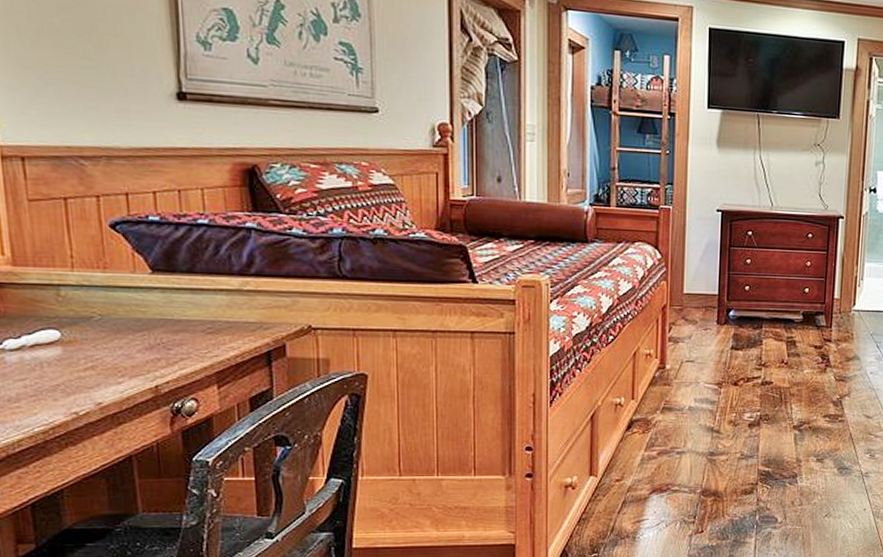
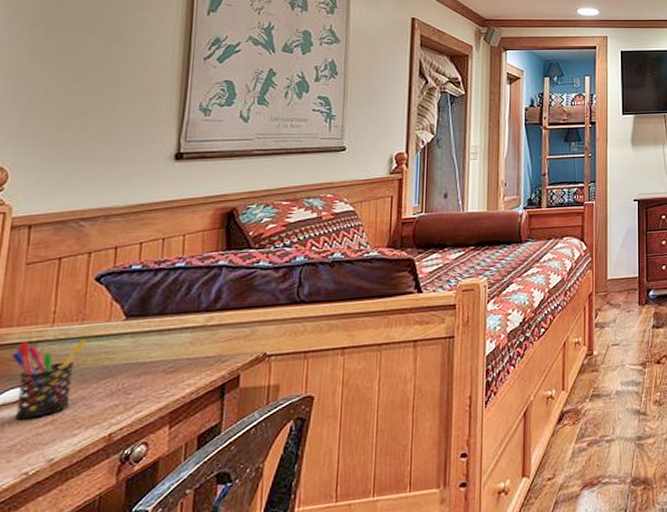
pen holder: none [34,284,114,362] -> present [11,338,87,420]

